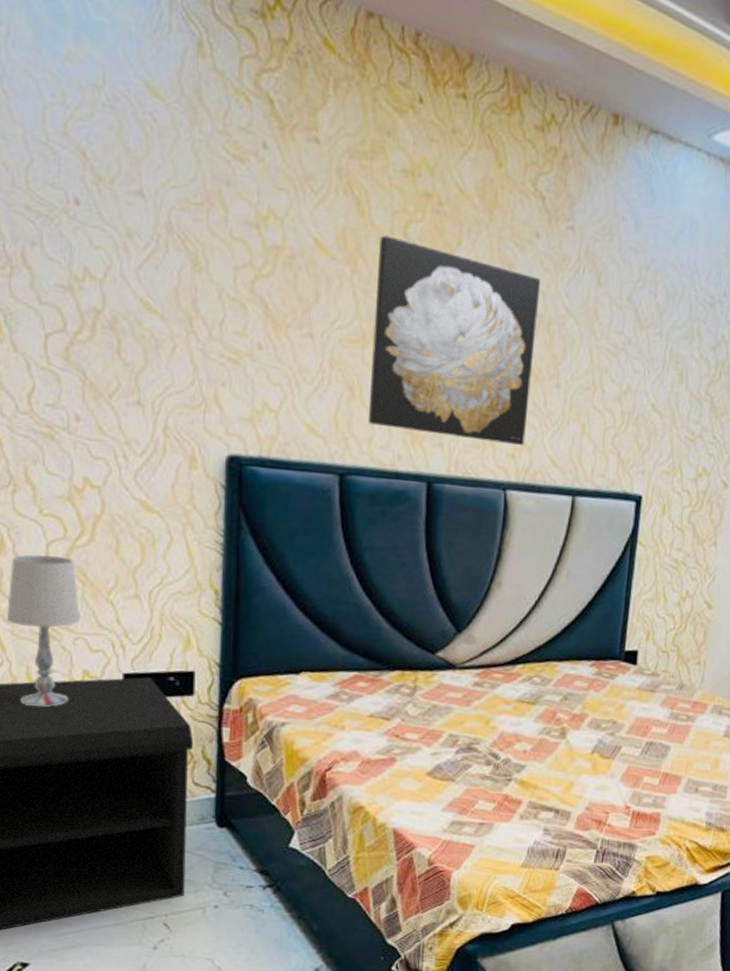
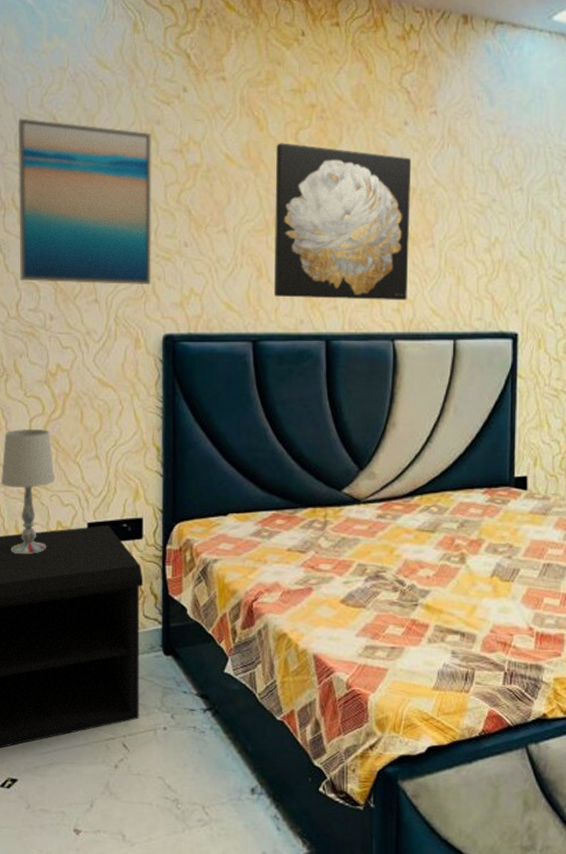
wall art: none [30,145,218,391] -> present [17,118,151,285]

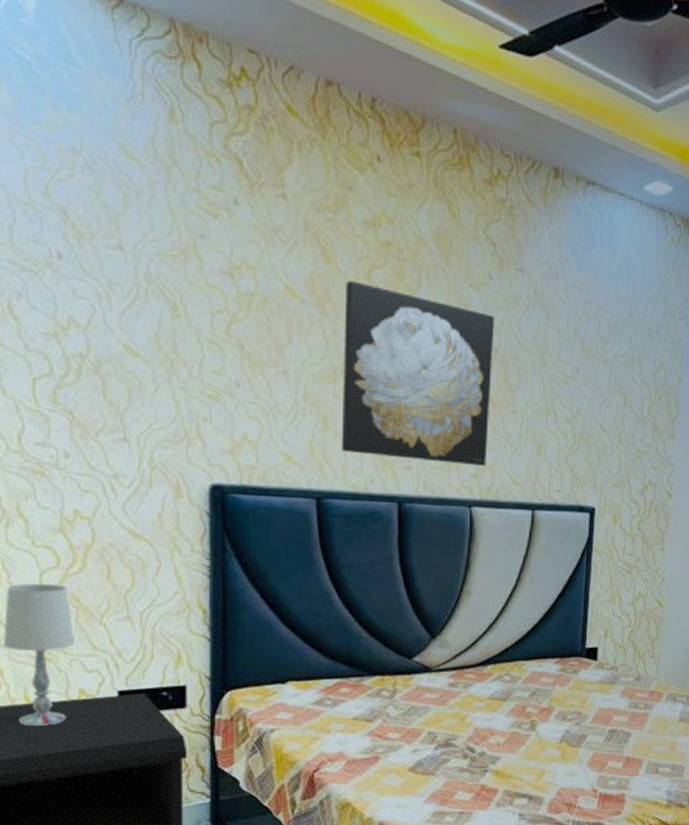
wall art: present [17,118,151,285] -> none [14,205,195,426]

